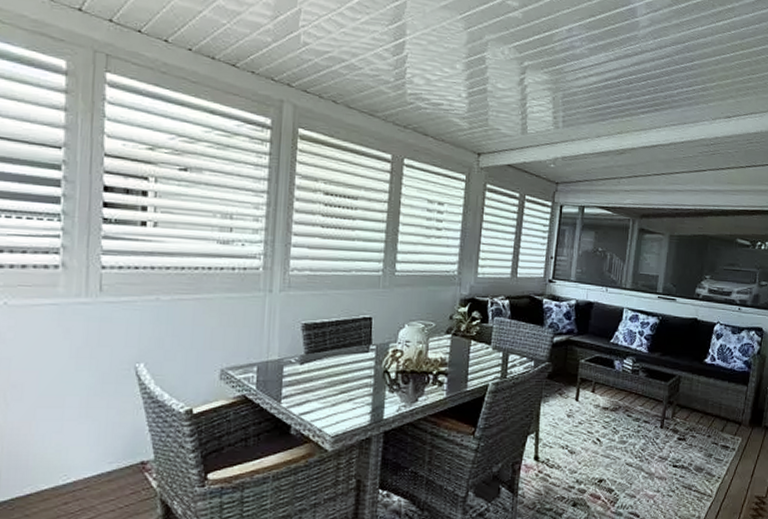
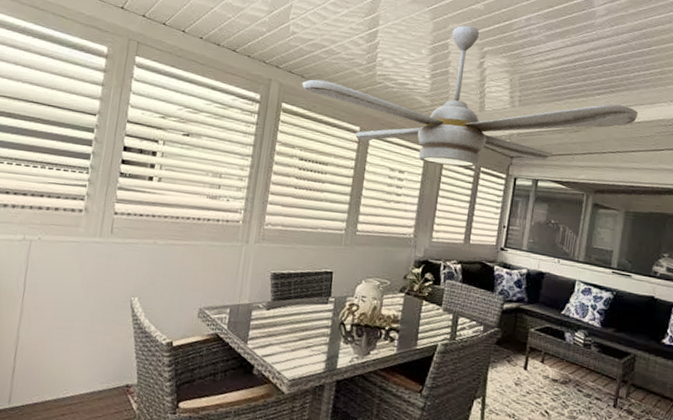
ceiling fan: none [321,36,682,196] -> present [302,25,638,168]

